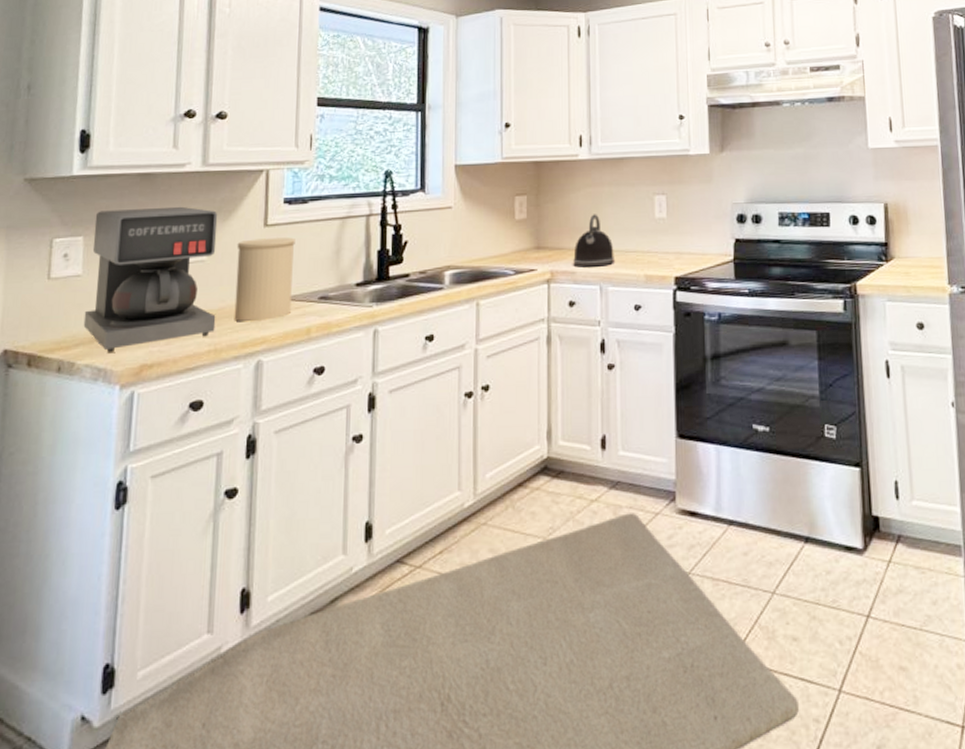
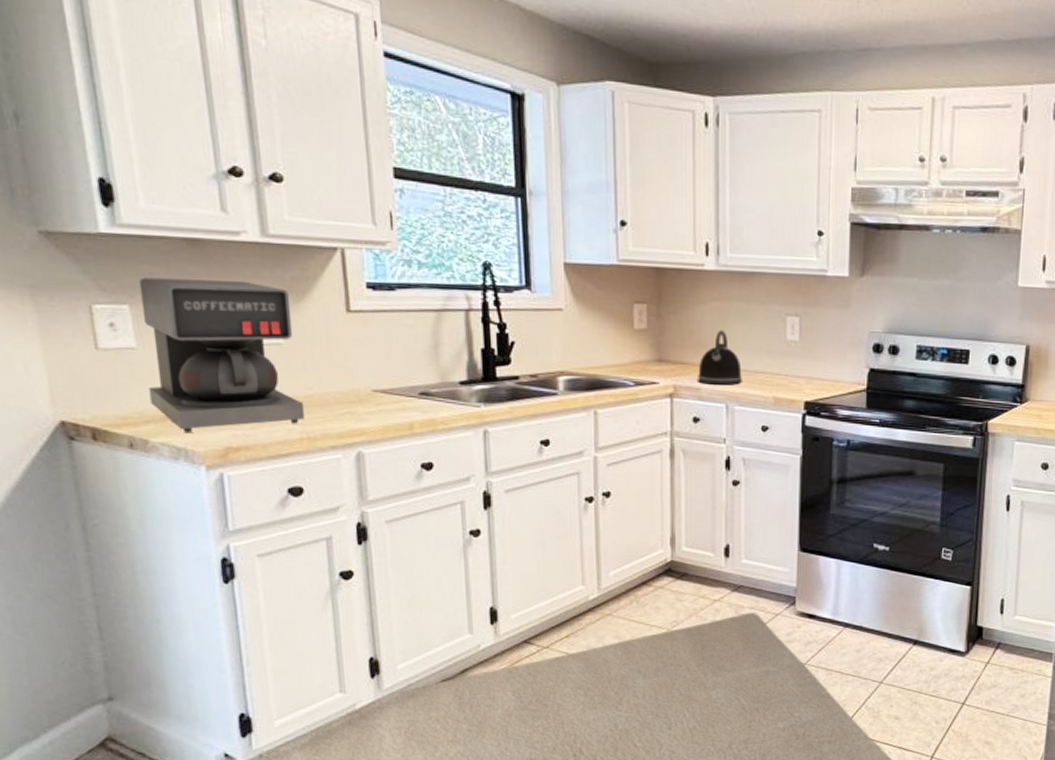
canister: present [234,237,295,322] -> none [317,325,389,413]

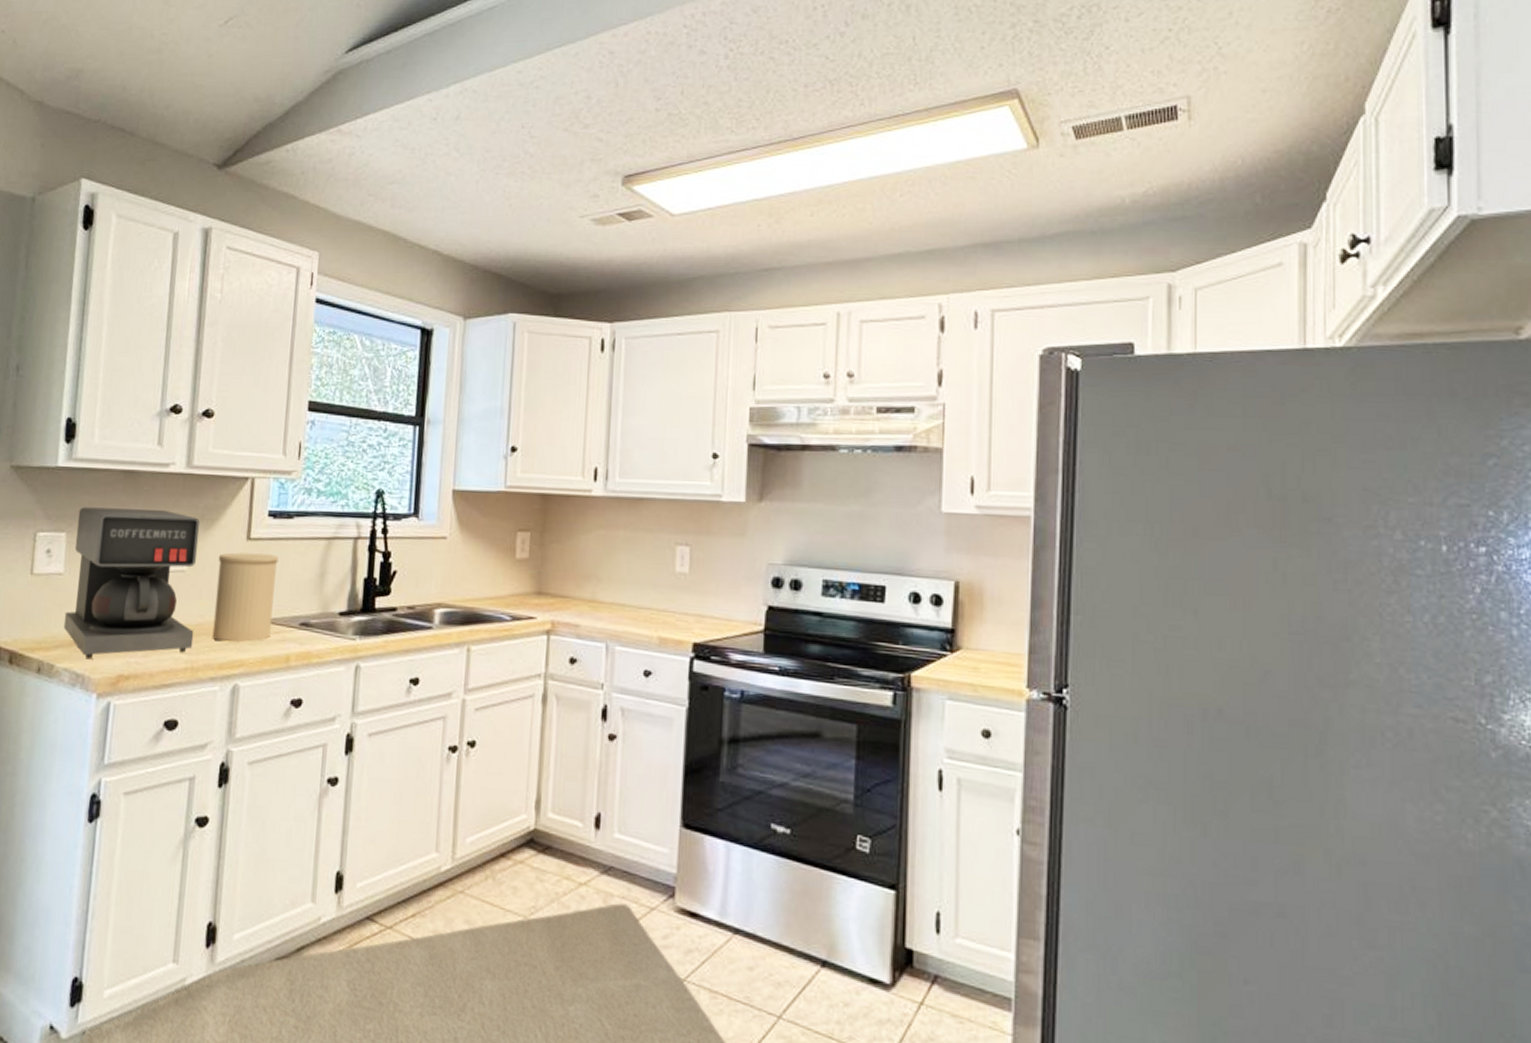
canister: none [317,325,389,413] -> present [212,552,279,643]
kettle: present [698,330,742,385] -> none [577,560,625,622]

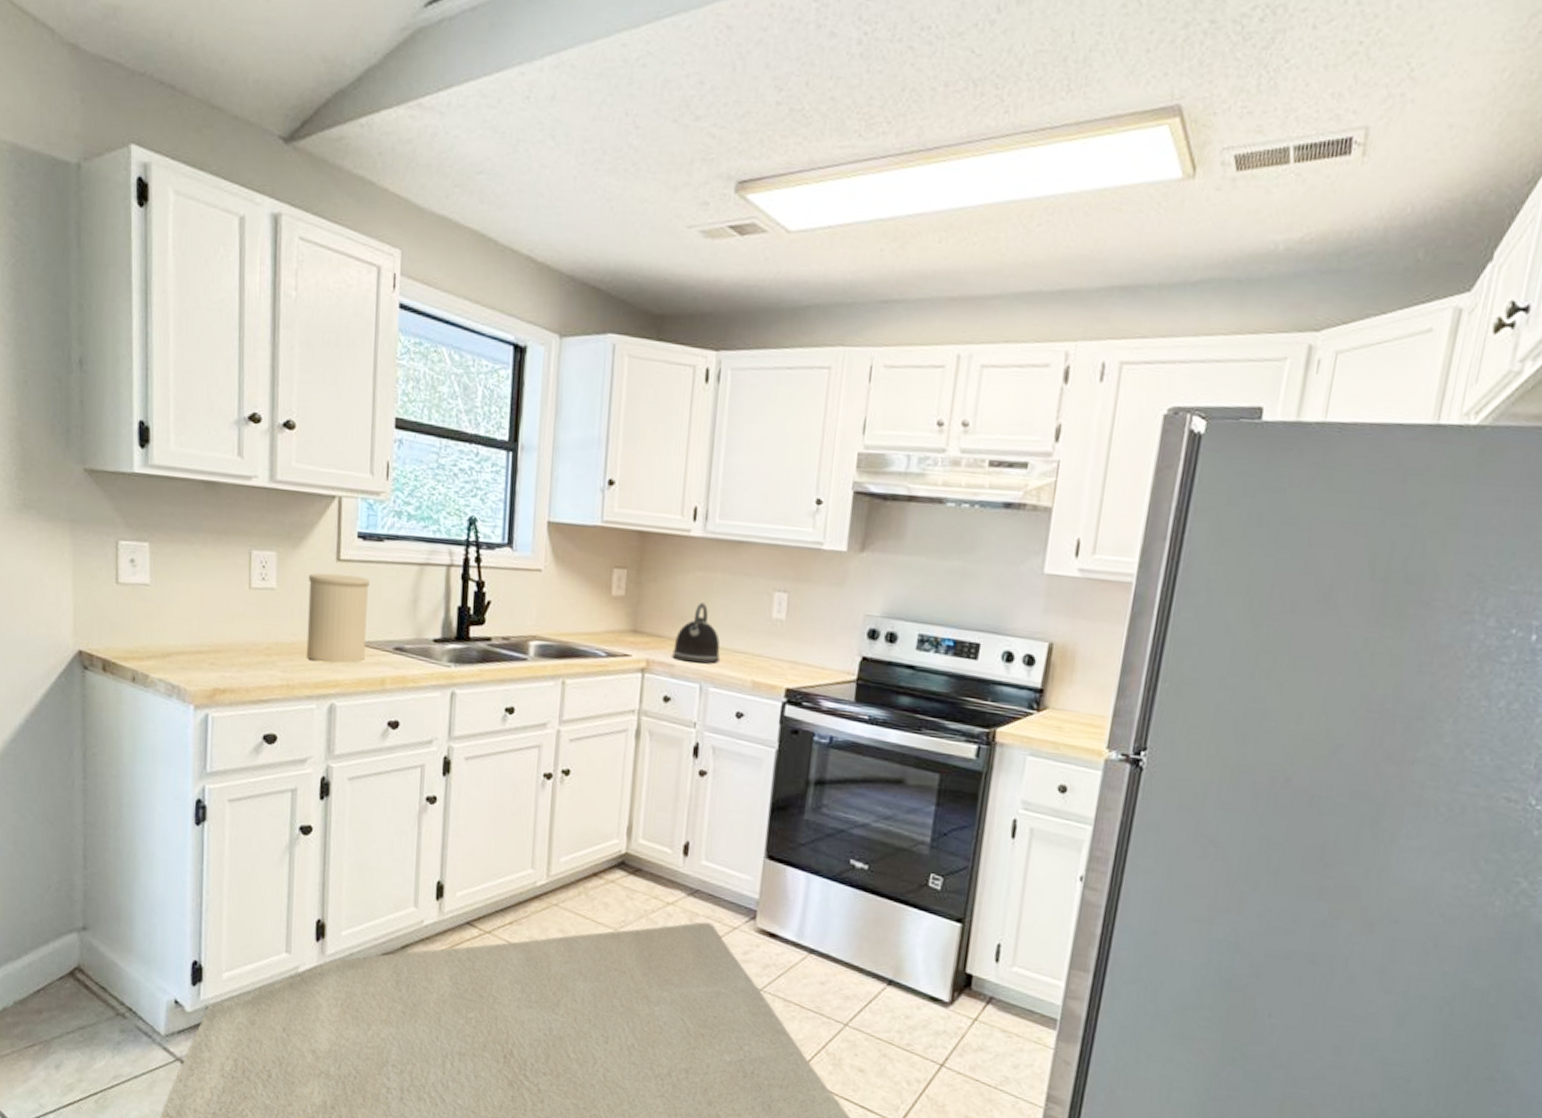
coffee maker: present [63,507,201,660] -> none [154,517,288,672]
kettle: none [577,560,625,622] -> present [672,602,720,664]

